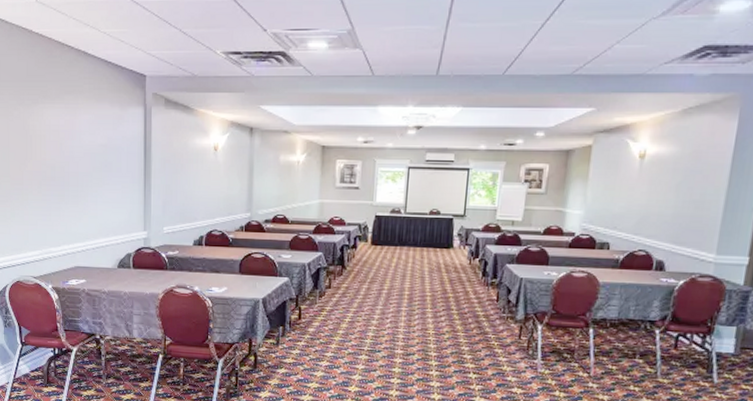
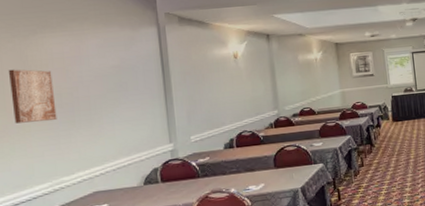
wall art: none [13,137,50,193] -> present [8,69,57,124]

